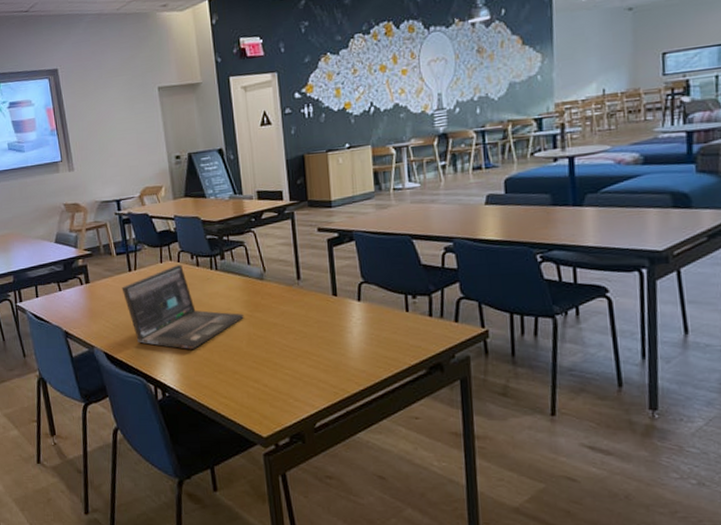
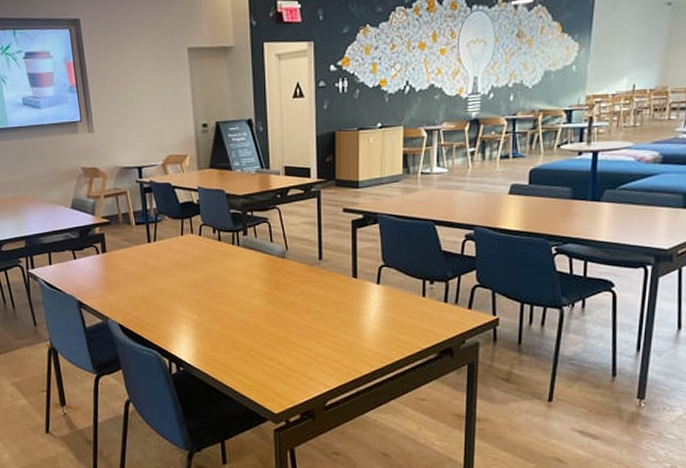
laptop: present [121,265,244,349] -> none [139,238,263,325]

